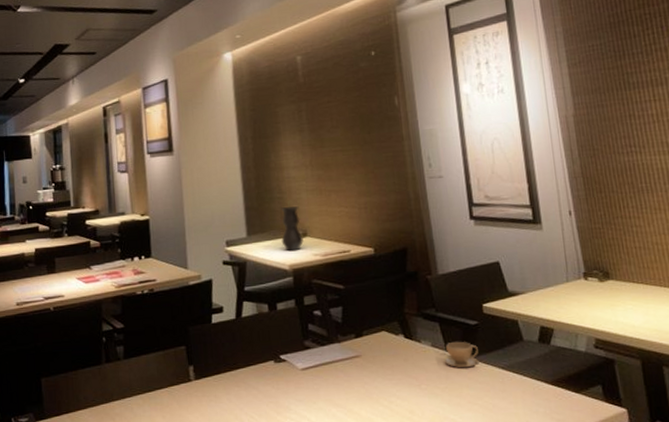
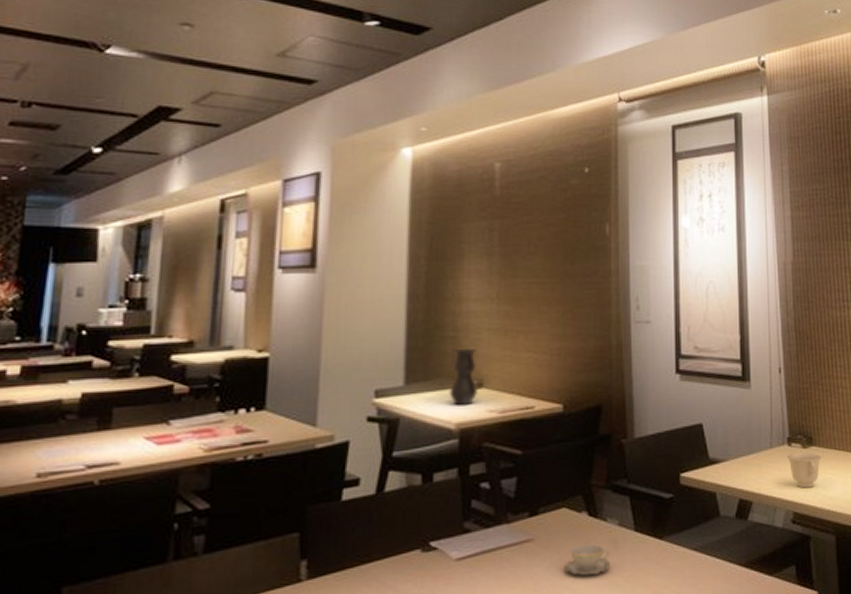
teacup: none [388,360,429,386] -> present [564,543,611,576]
teacup: present [445,341,479,367] -> none [632,518,670,550]
teacup: none [584,285,620,318] -> present [786,452,821,489]

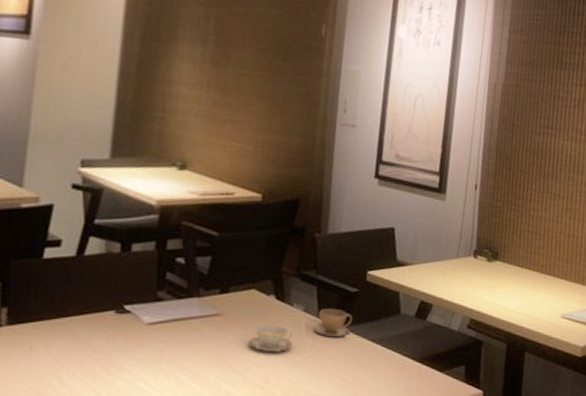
vase: present [449,349,478,406] -> none [153,130,183,185]
teacup: none [632,518,670,550] -> present [314,308,352,337]
teacup: present [786,452,821,489] -> none [471,265,504,299]

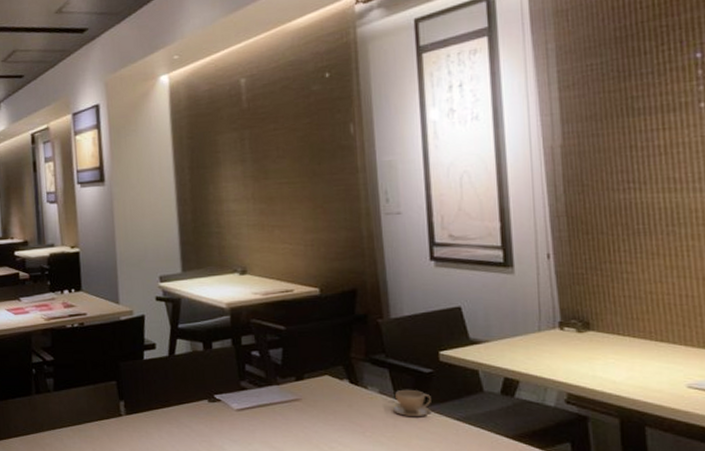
teacup: present [248,324,293,353] -> none [330,406,374,433]

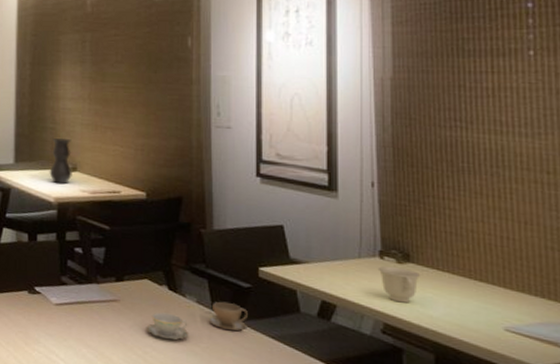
vase: none [218,242,243,289] -> present [49,138,72,185]
teacup: none [330,406,374,433] -> present [146,312,189,341]
teacup: none [558,337,601,371] -> present [377,266,420,303]

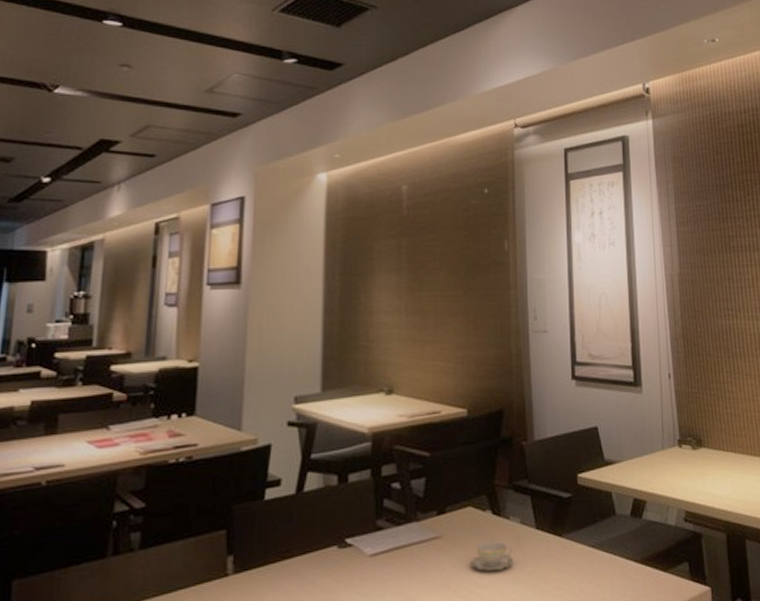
vase: present [49,138,72,185] -> none [362,358,388,411]
teacup: present [210,301,248,331] -> none [534,517,570,547]
teacup: present [377,266,420,303] -> none [677,454,710,488]

